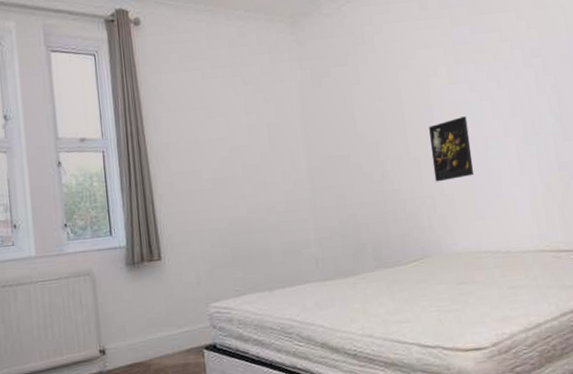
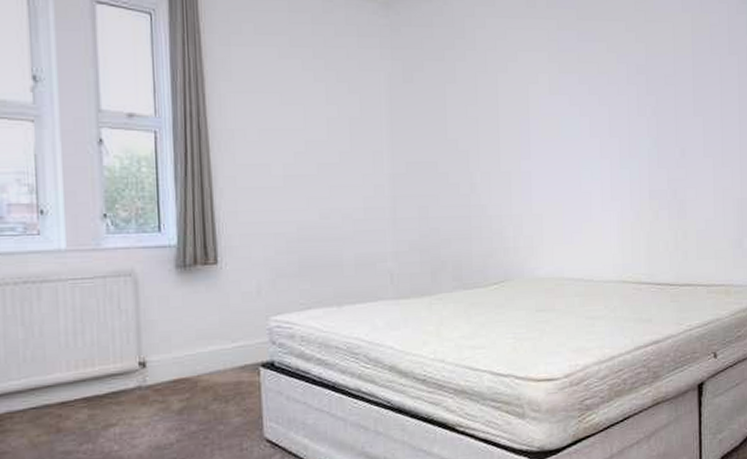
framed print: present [429,116,474,182] -> none [523,131,565,201]

